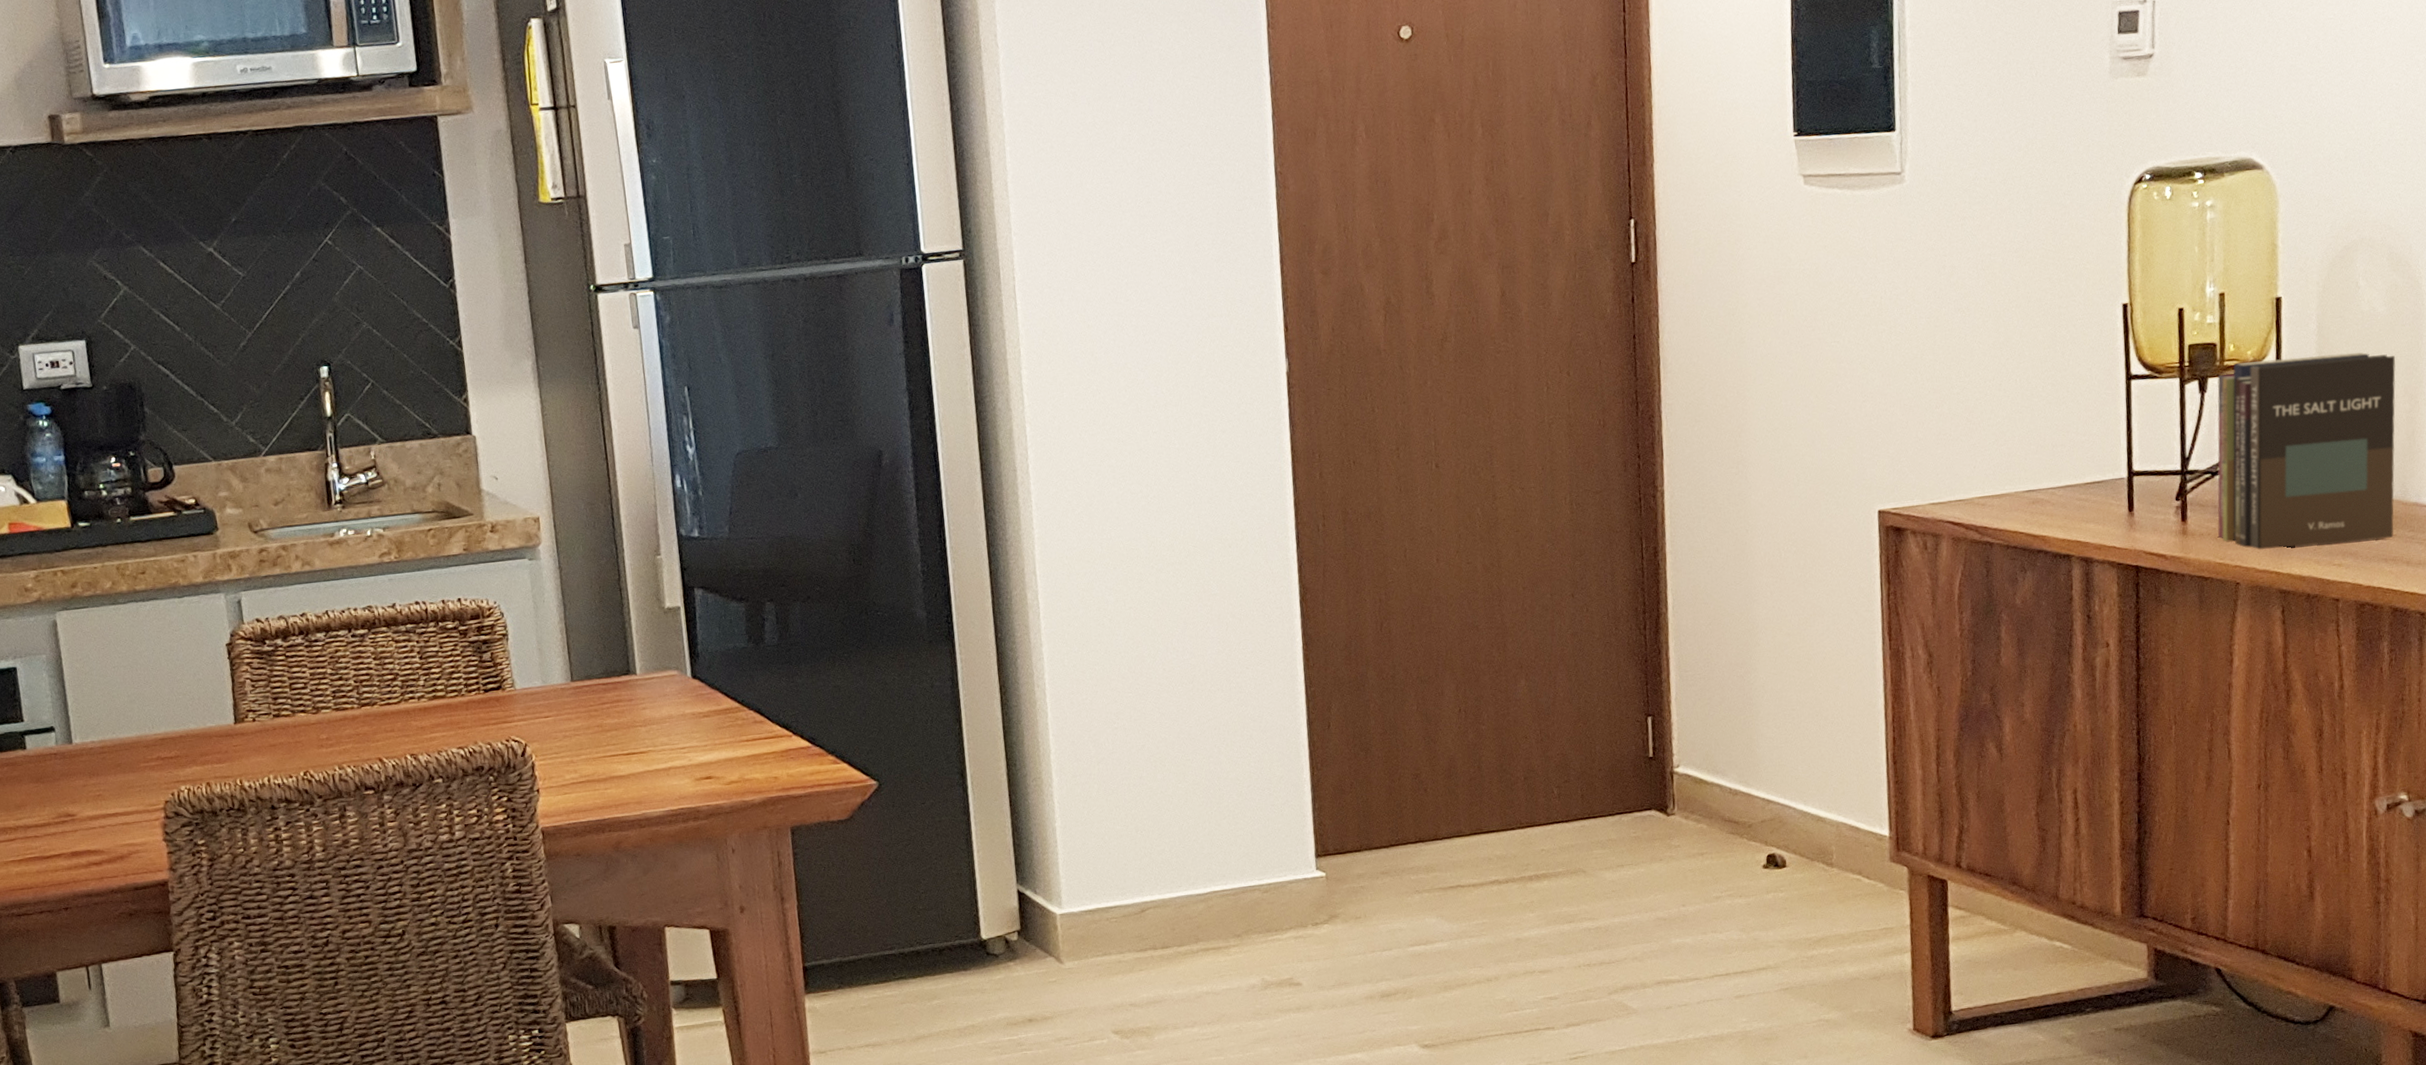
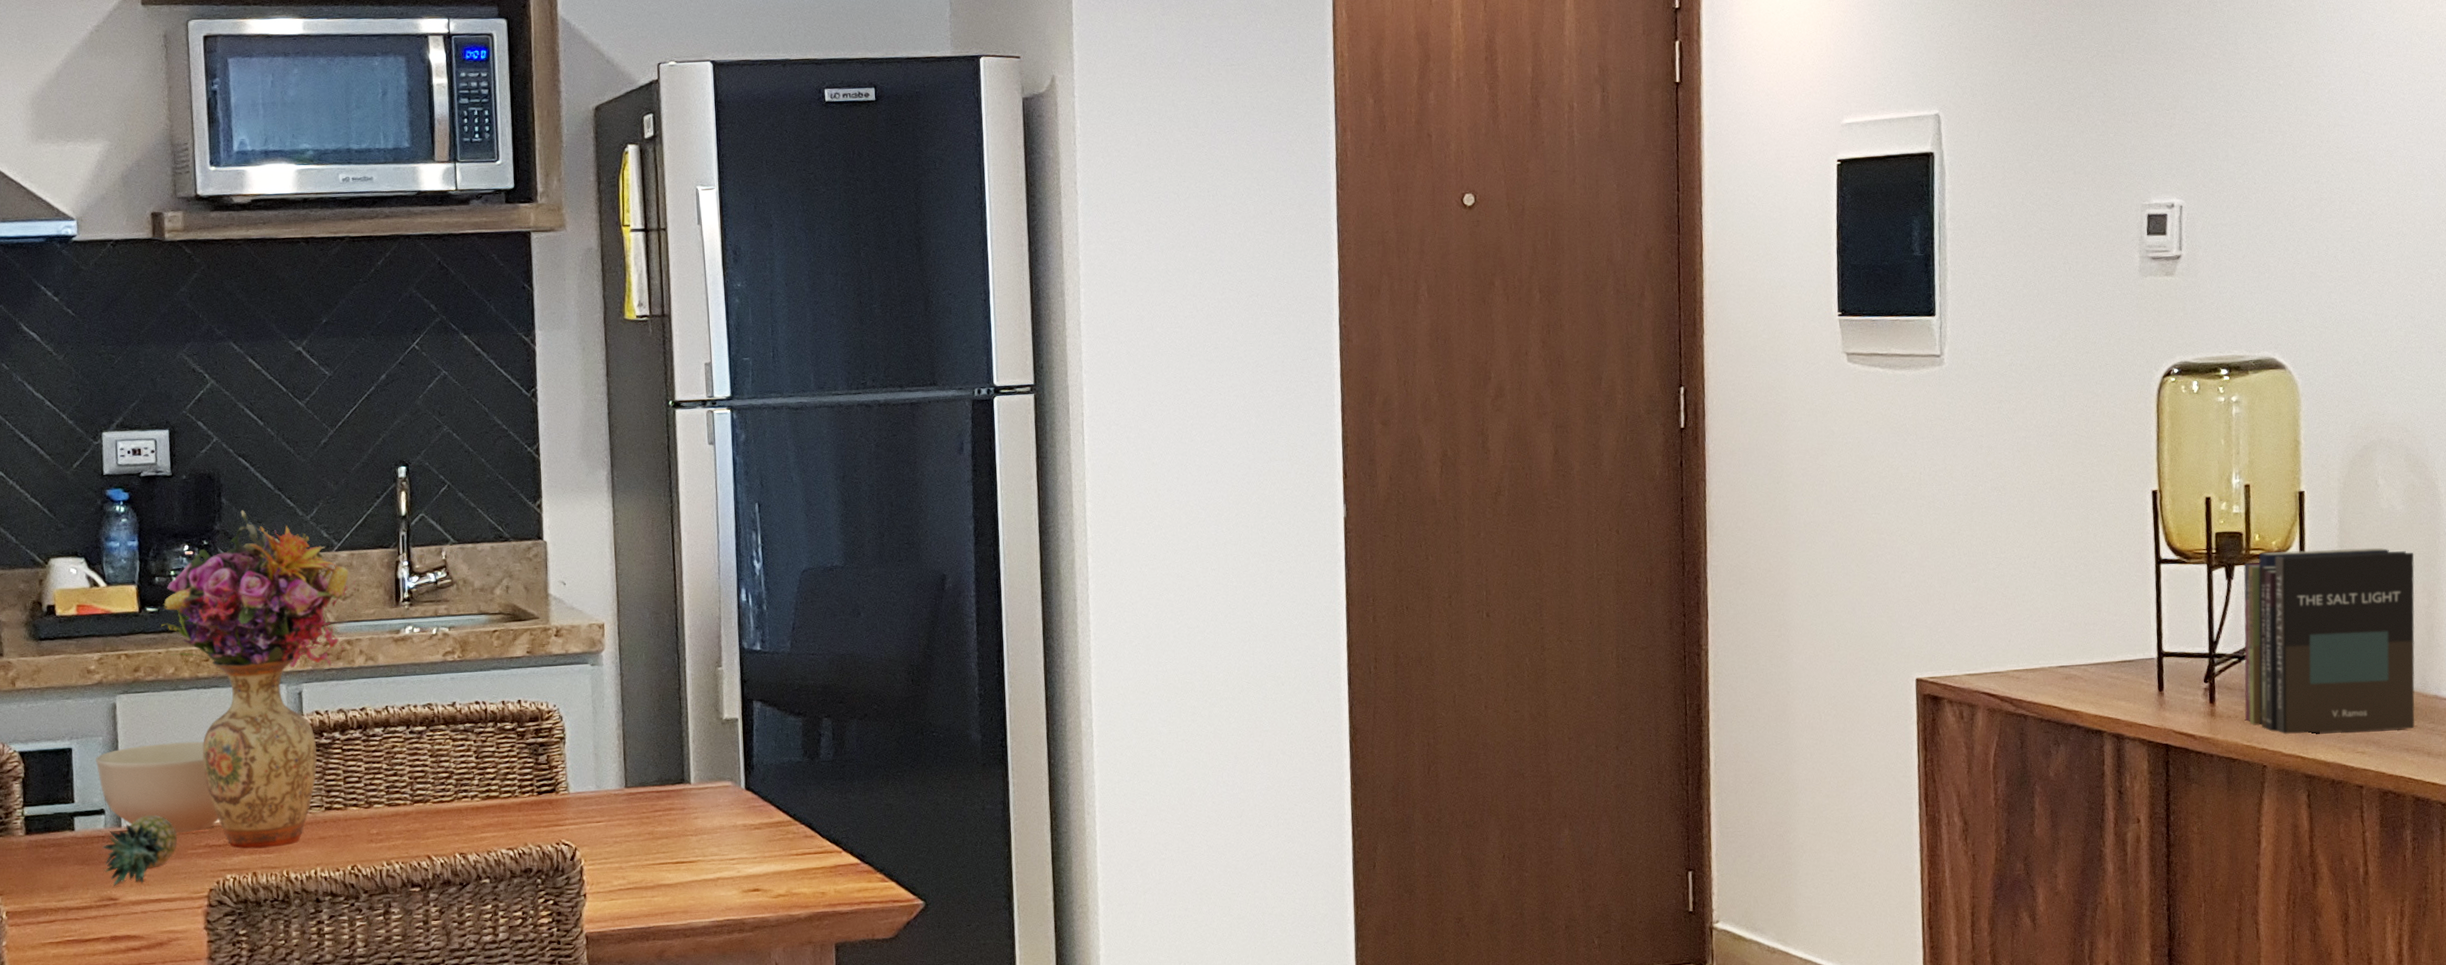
bowl: none [40,654,169,748] -> present [95,741,219,834]
fruit: none [56,730,130,804] -> present [103,814,178,887]
flower arrangement: none [94,418,290,760] -> present [160,510,357,850]

